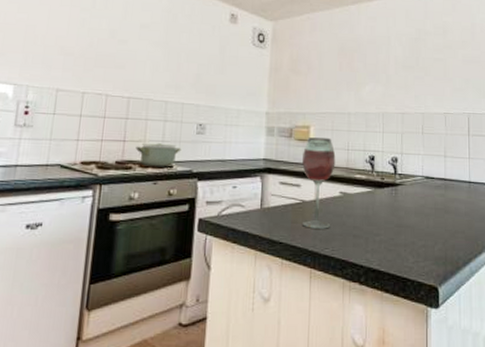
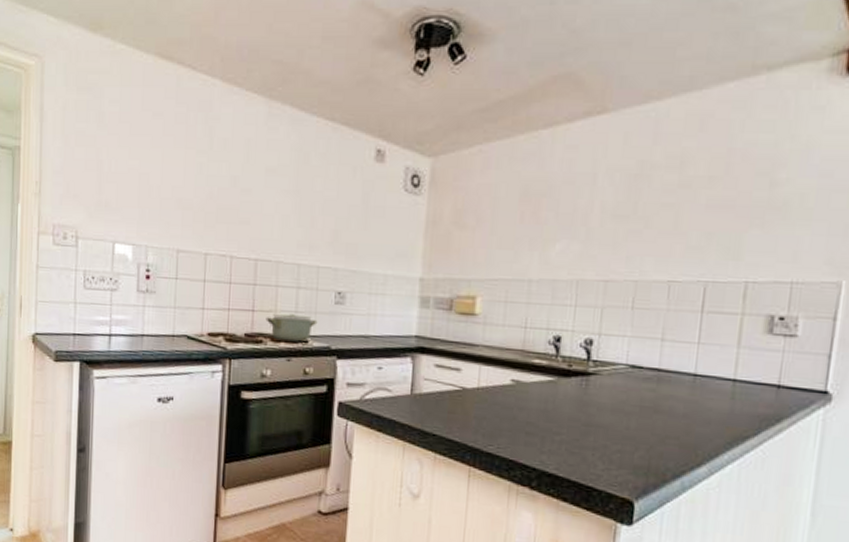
wineglass: present [302,137,336,229] -> none [462,310,509,423]

